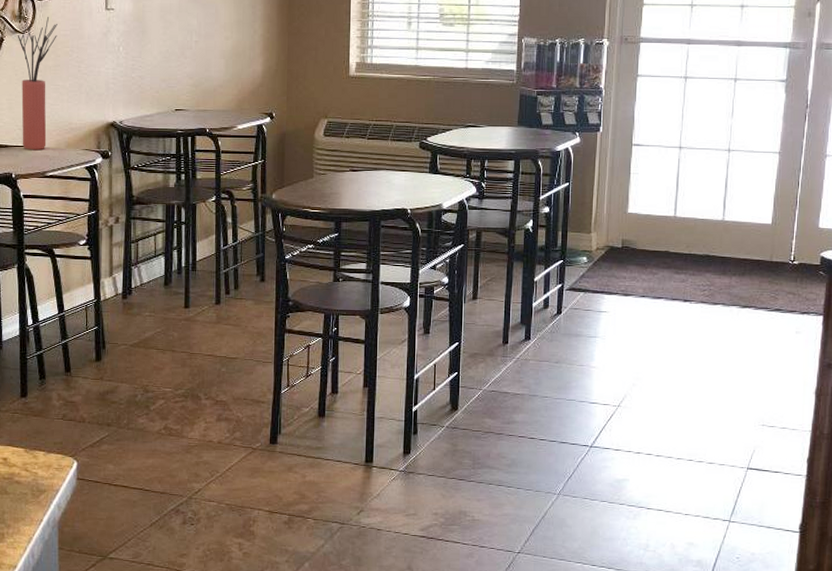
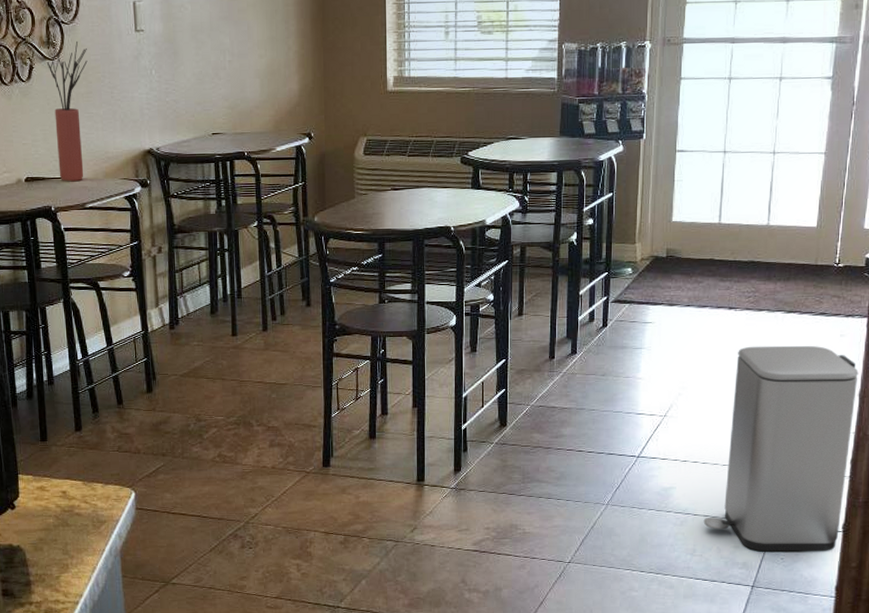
pedal bin: none [657,339,815,552] -> present [703,345,859,552]

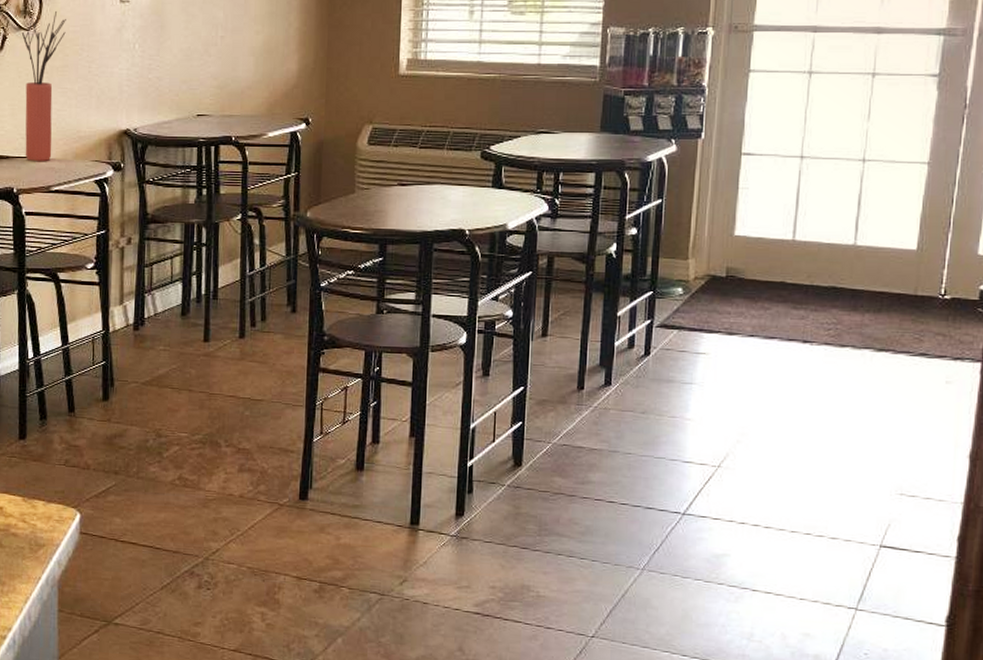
pedal bin: present [703,345,859,552] -> none [764,388,969,650]

